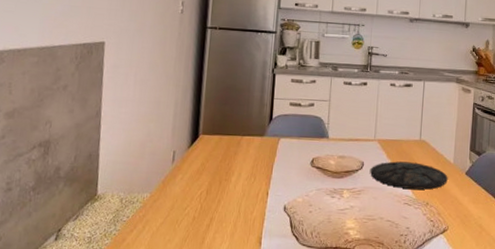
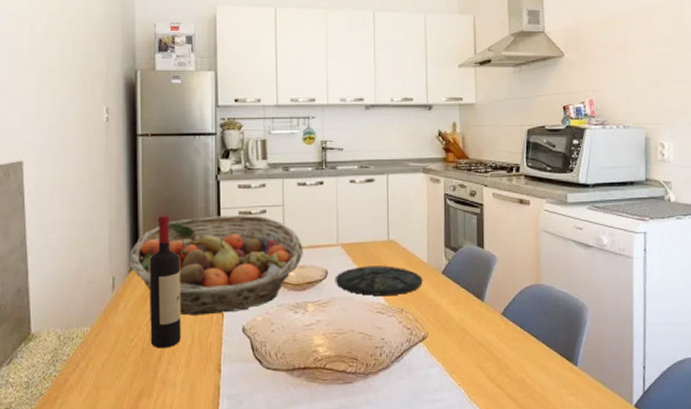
fruit basket: none [189,104,344,192] -> present [129,215,303,316]
wine bottle: none [201,99,234,219] -> present [149,214,181,349]

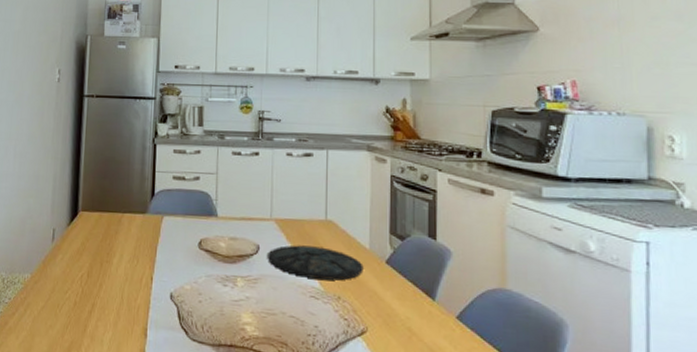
fruit basket: present [129,215,303,316] -> none [68,178,235,277]
wine bottle: present [149,214,181,349] -> none [82,173,115,305]

